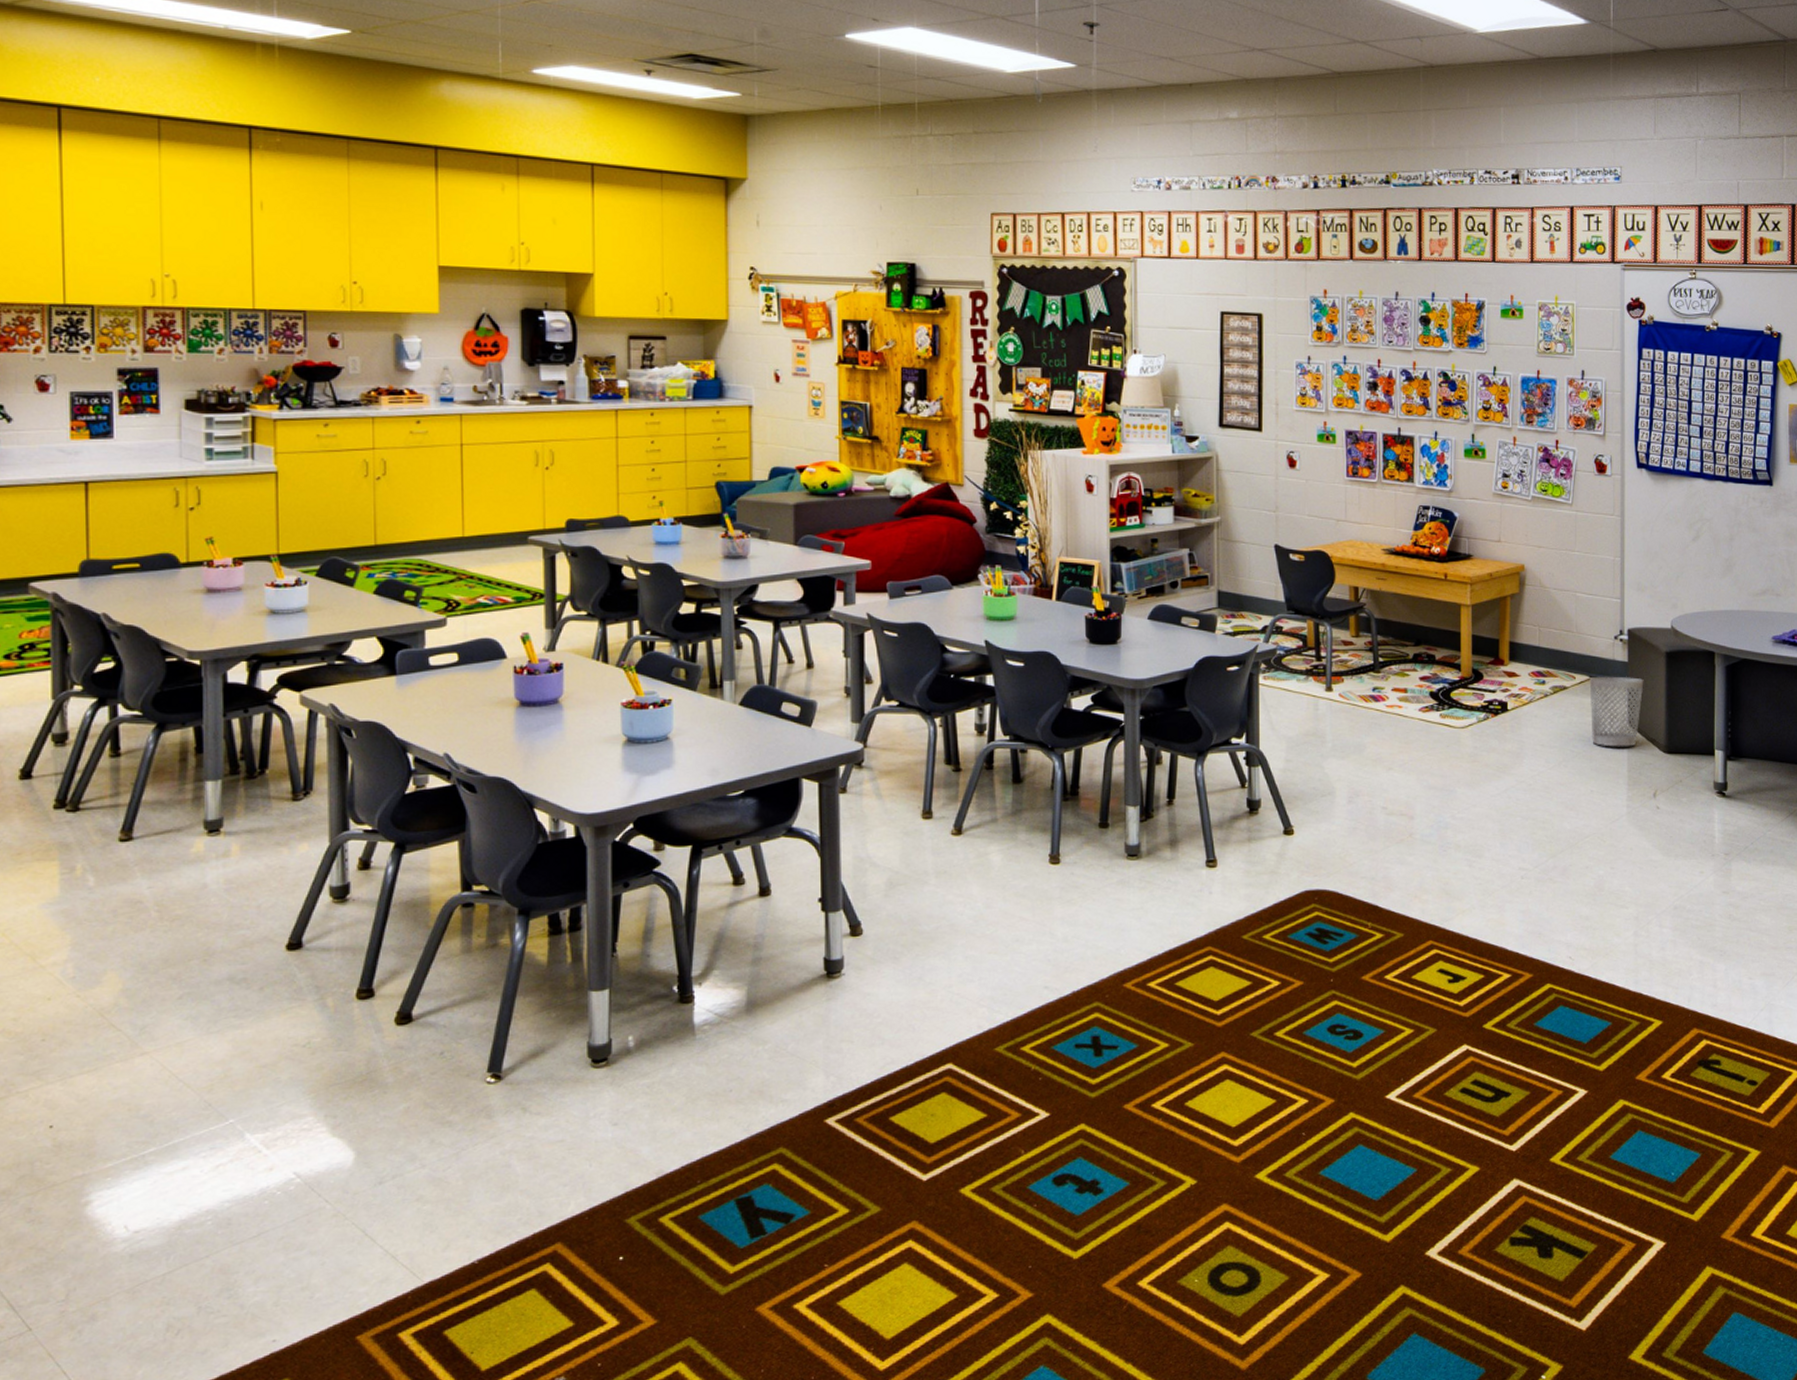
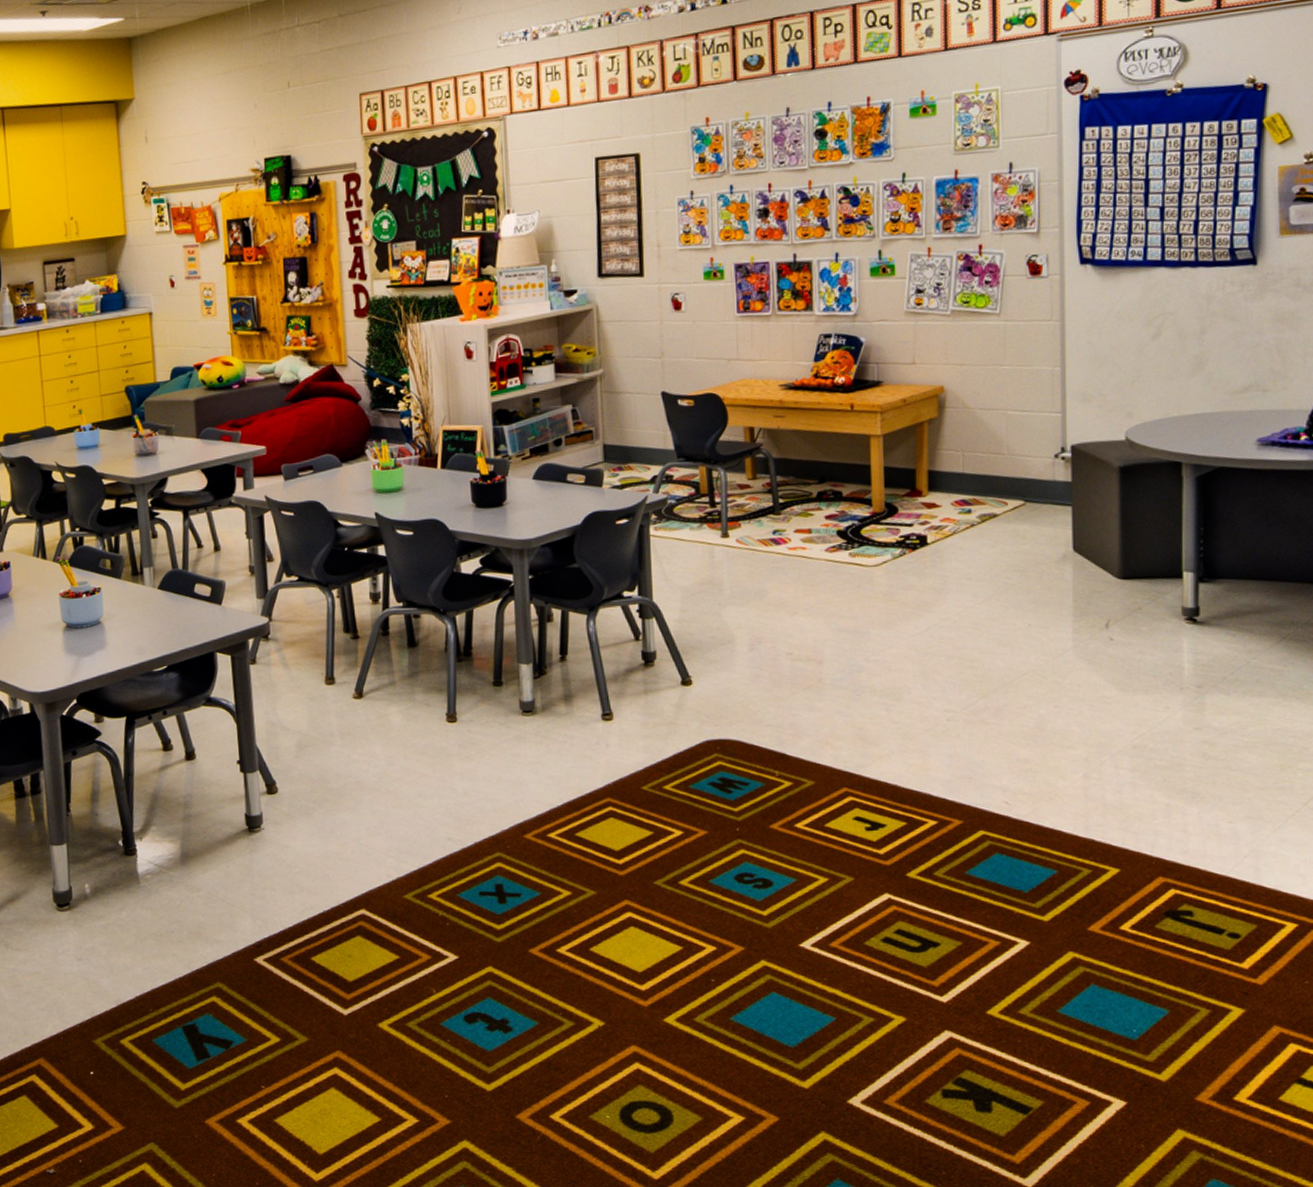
wastebasket: present [1589,676,1644,747] -> none [1024,498,1092,576]

